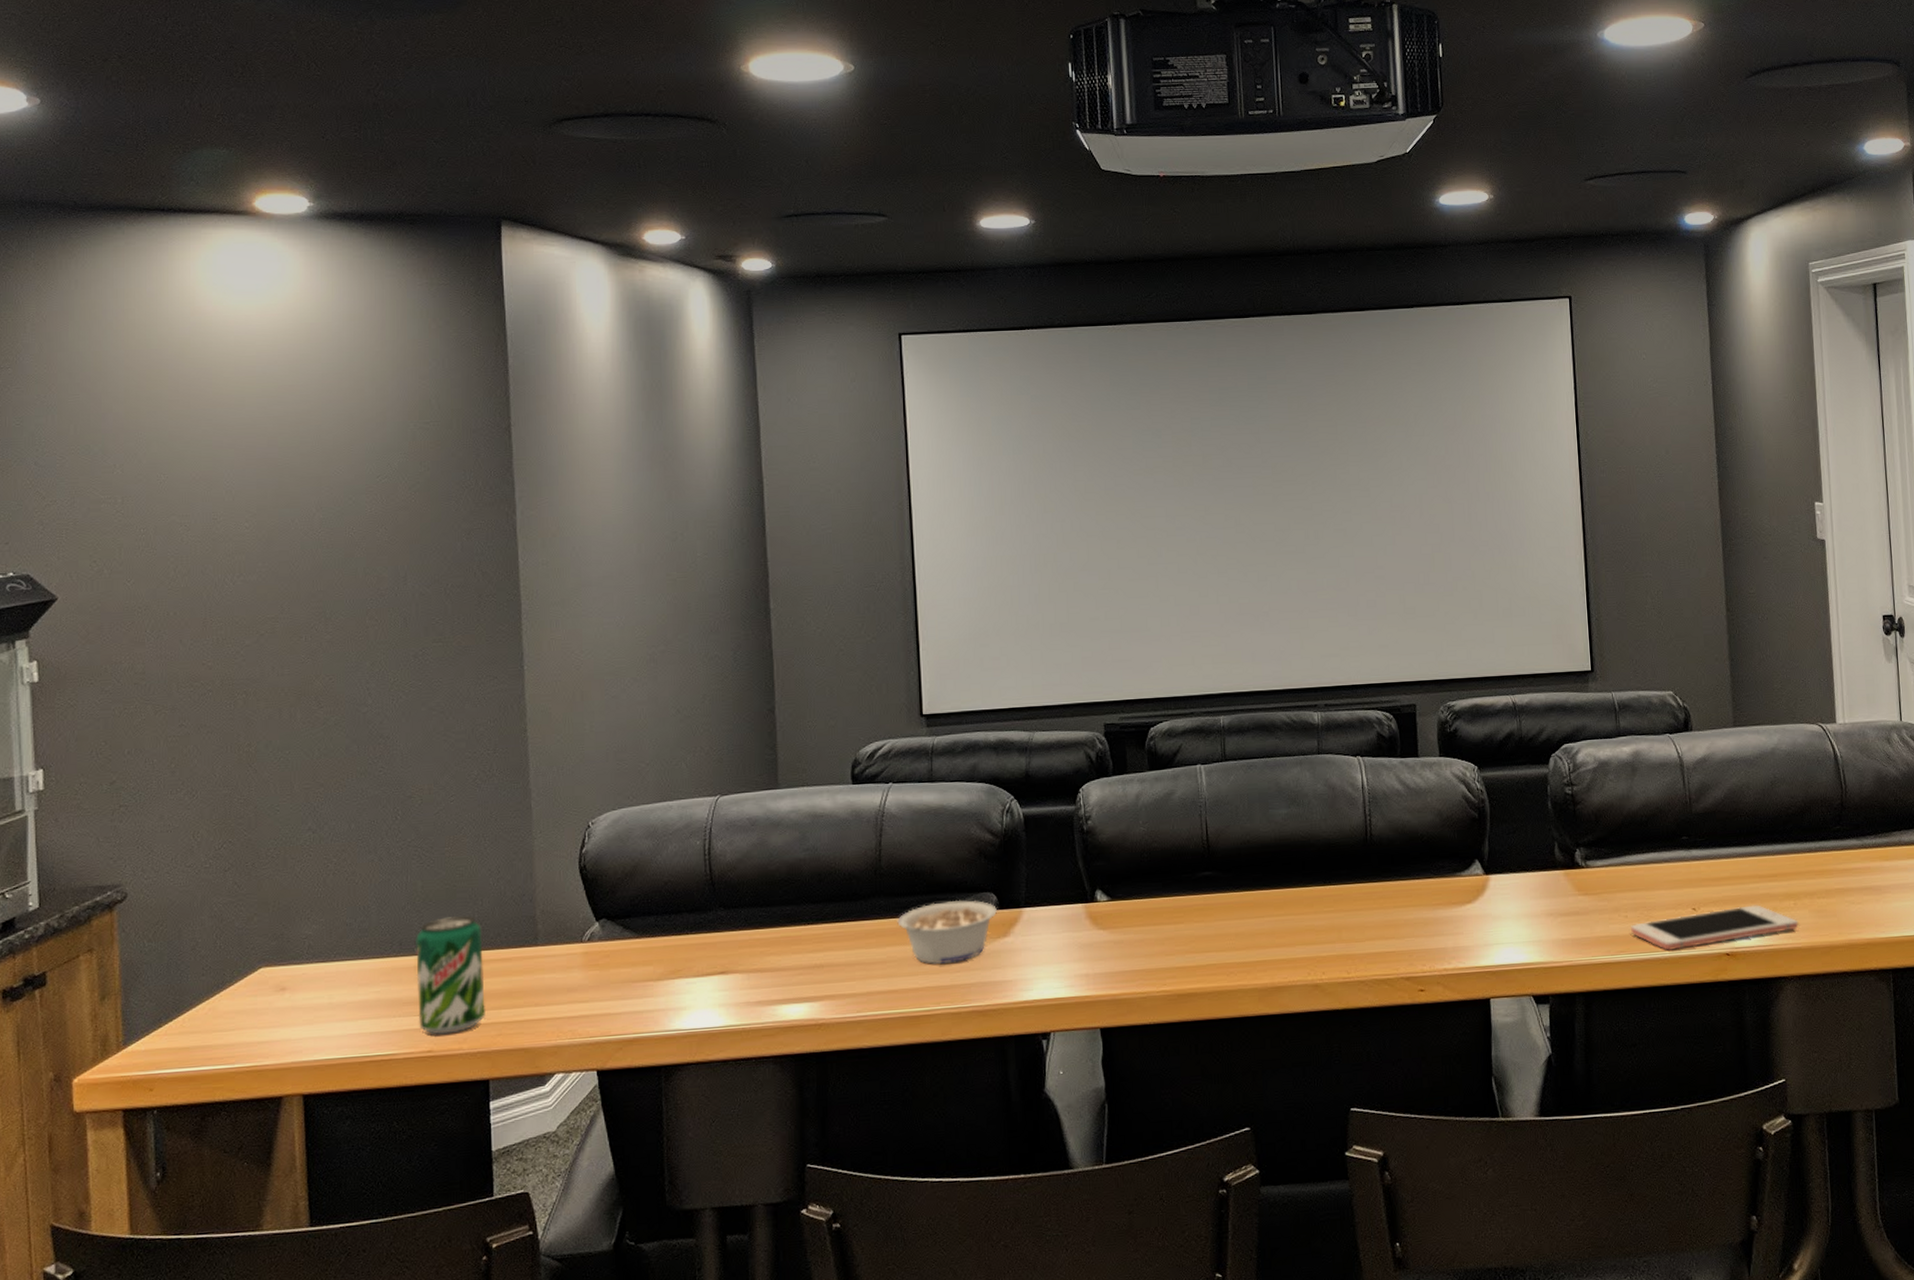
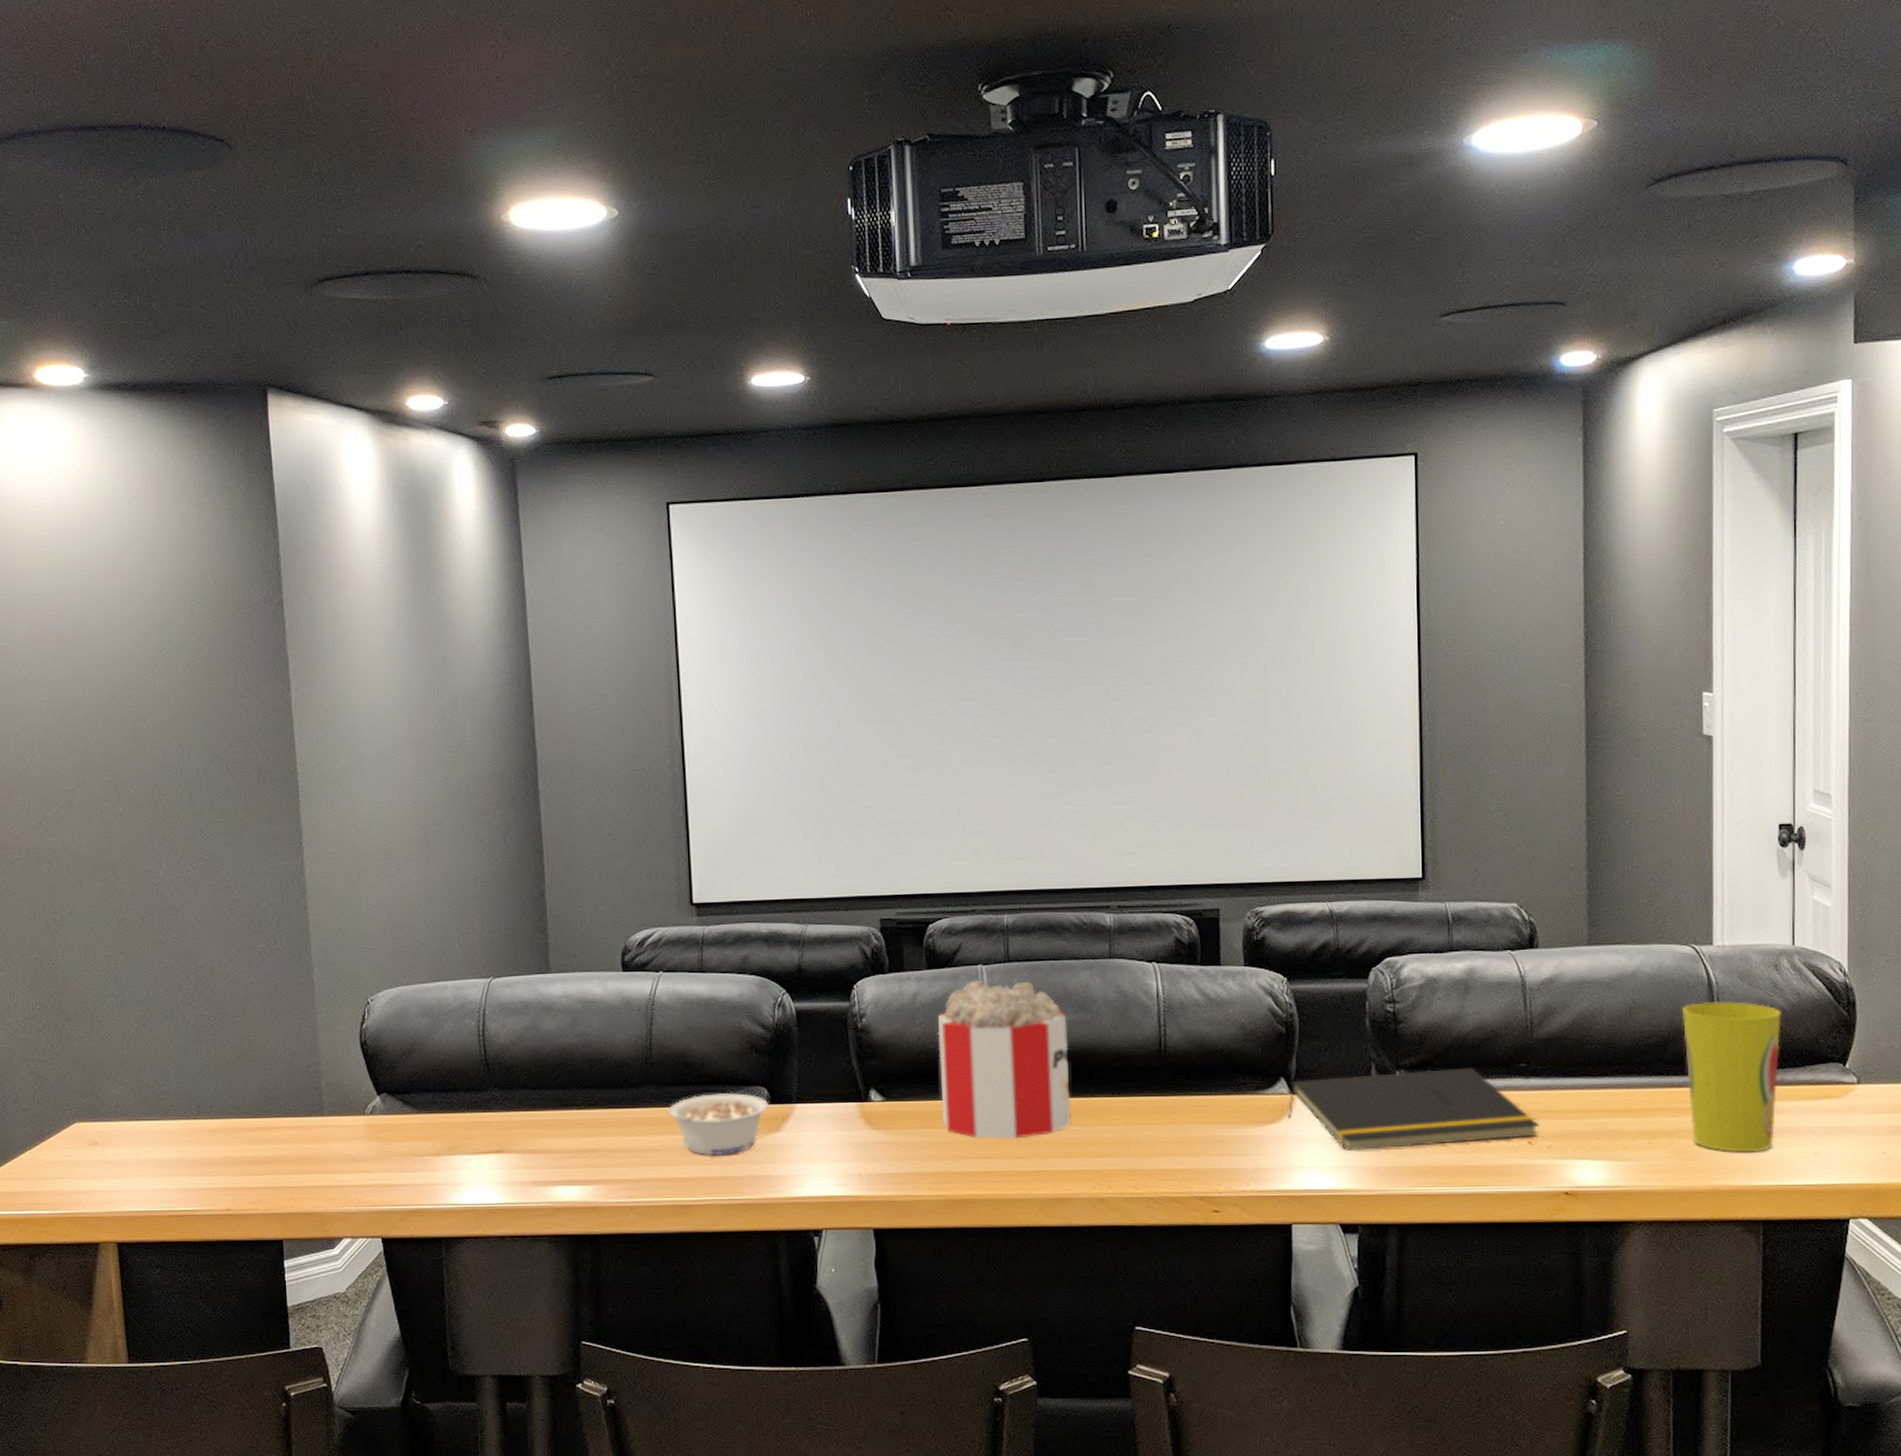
beverage can: present [416,916,485,1035] -> none [212,1084,277,1195]
popcorn: none [1160,778,1287,933] -> present [937,980,1071,1139]
notepad: none [1482,842,1702,925] -> present [1287,1067,1540,1150]
cell phone: present [1630,905,1799,951] -> none [1454,1142,1653,1186]
cup: none [1814,772,1897,909] -> present [1681,1001,1781,1153]

